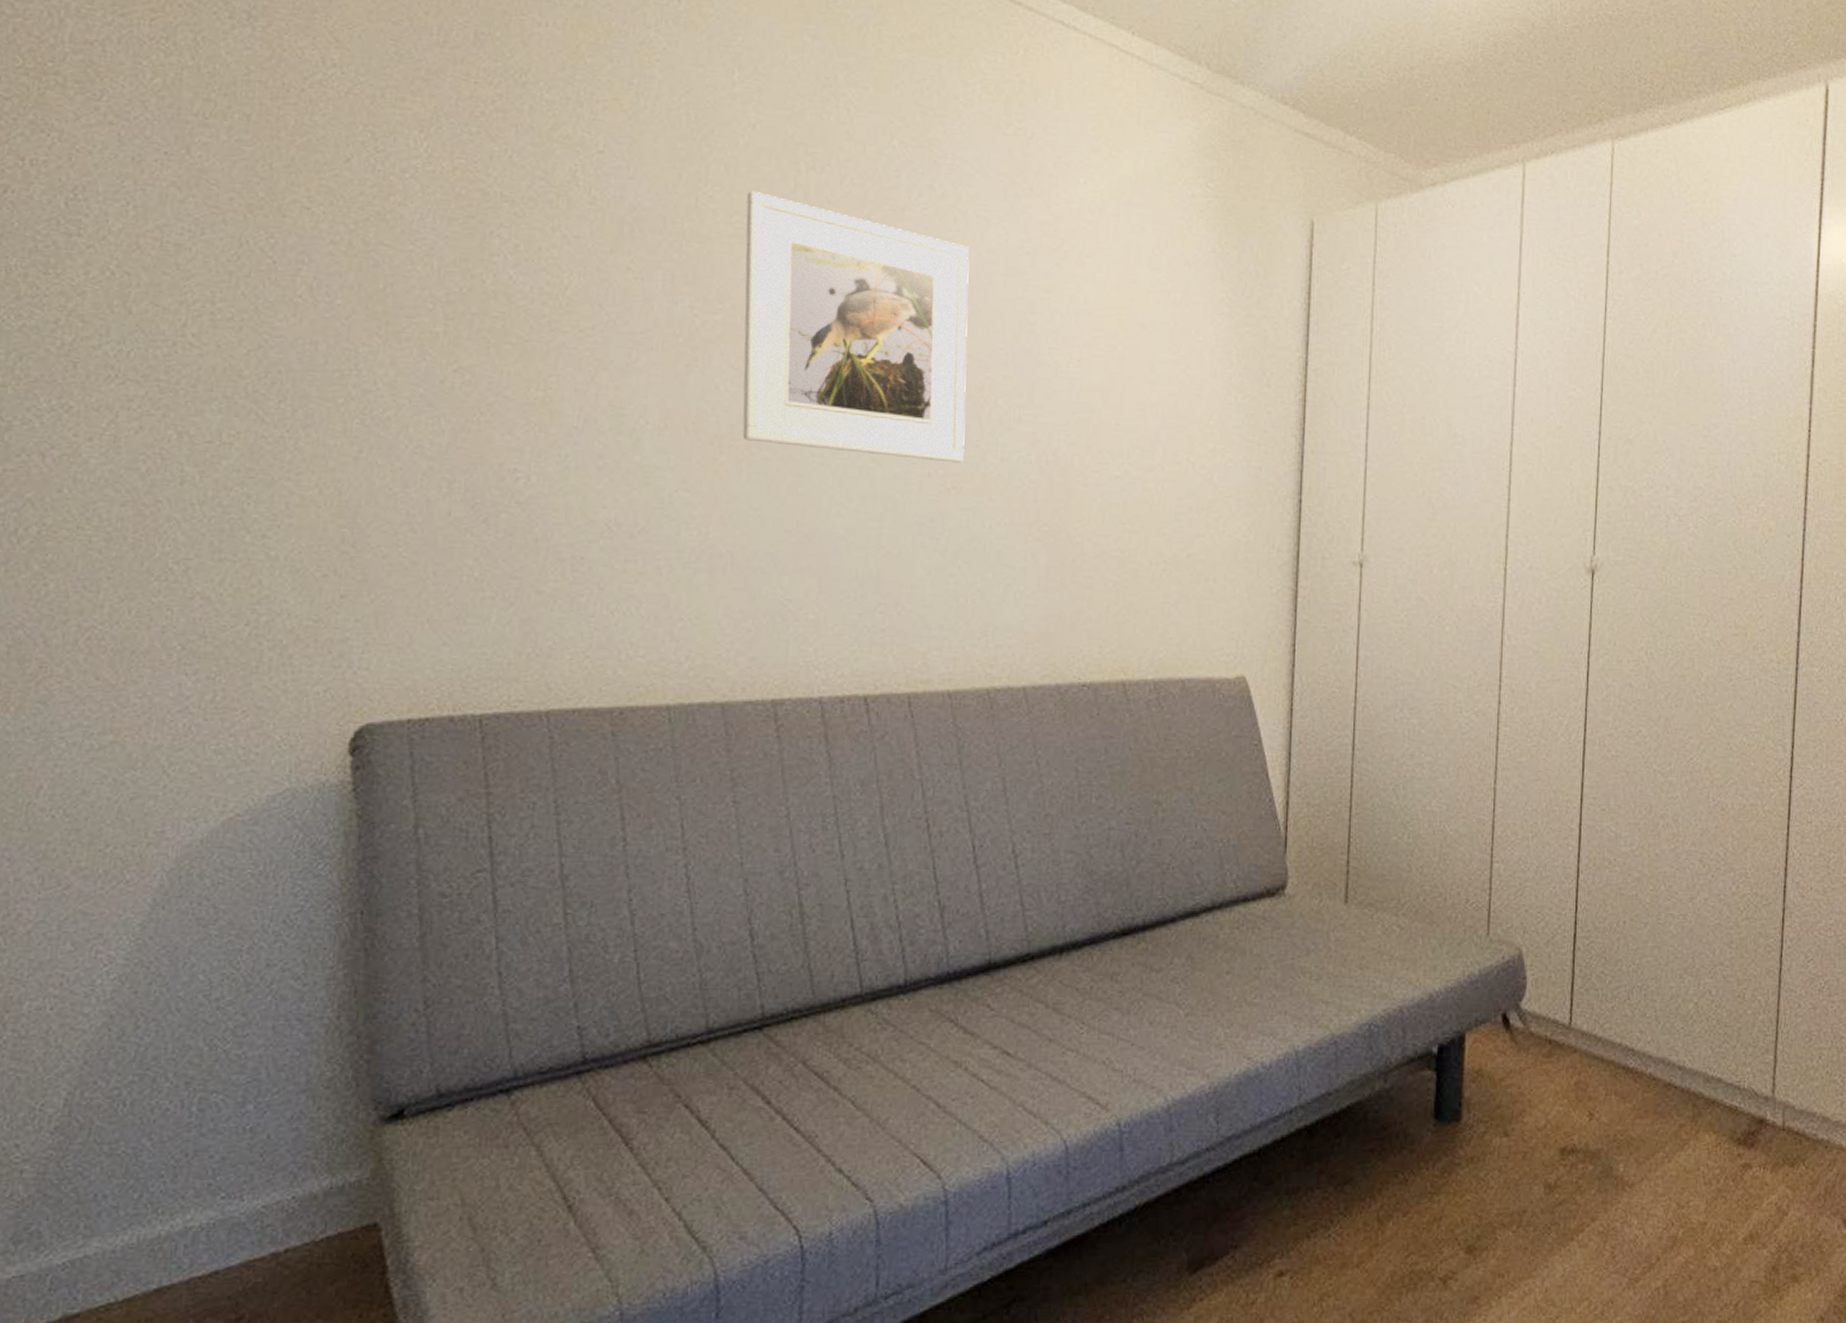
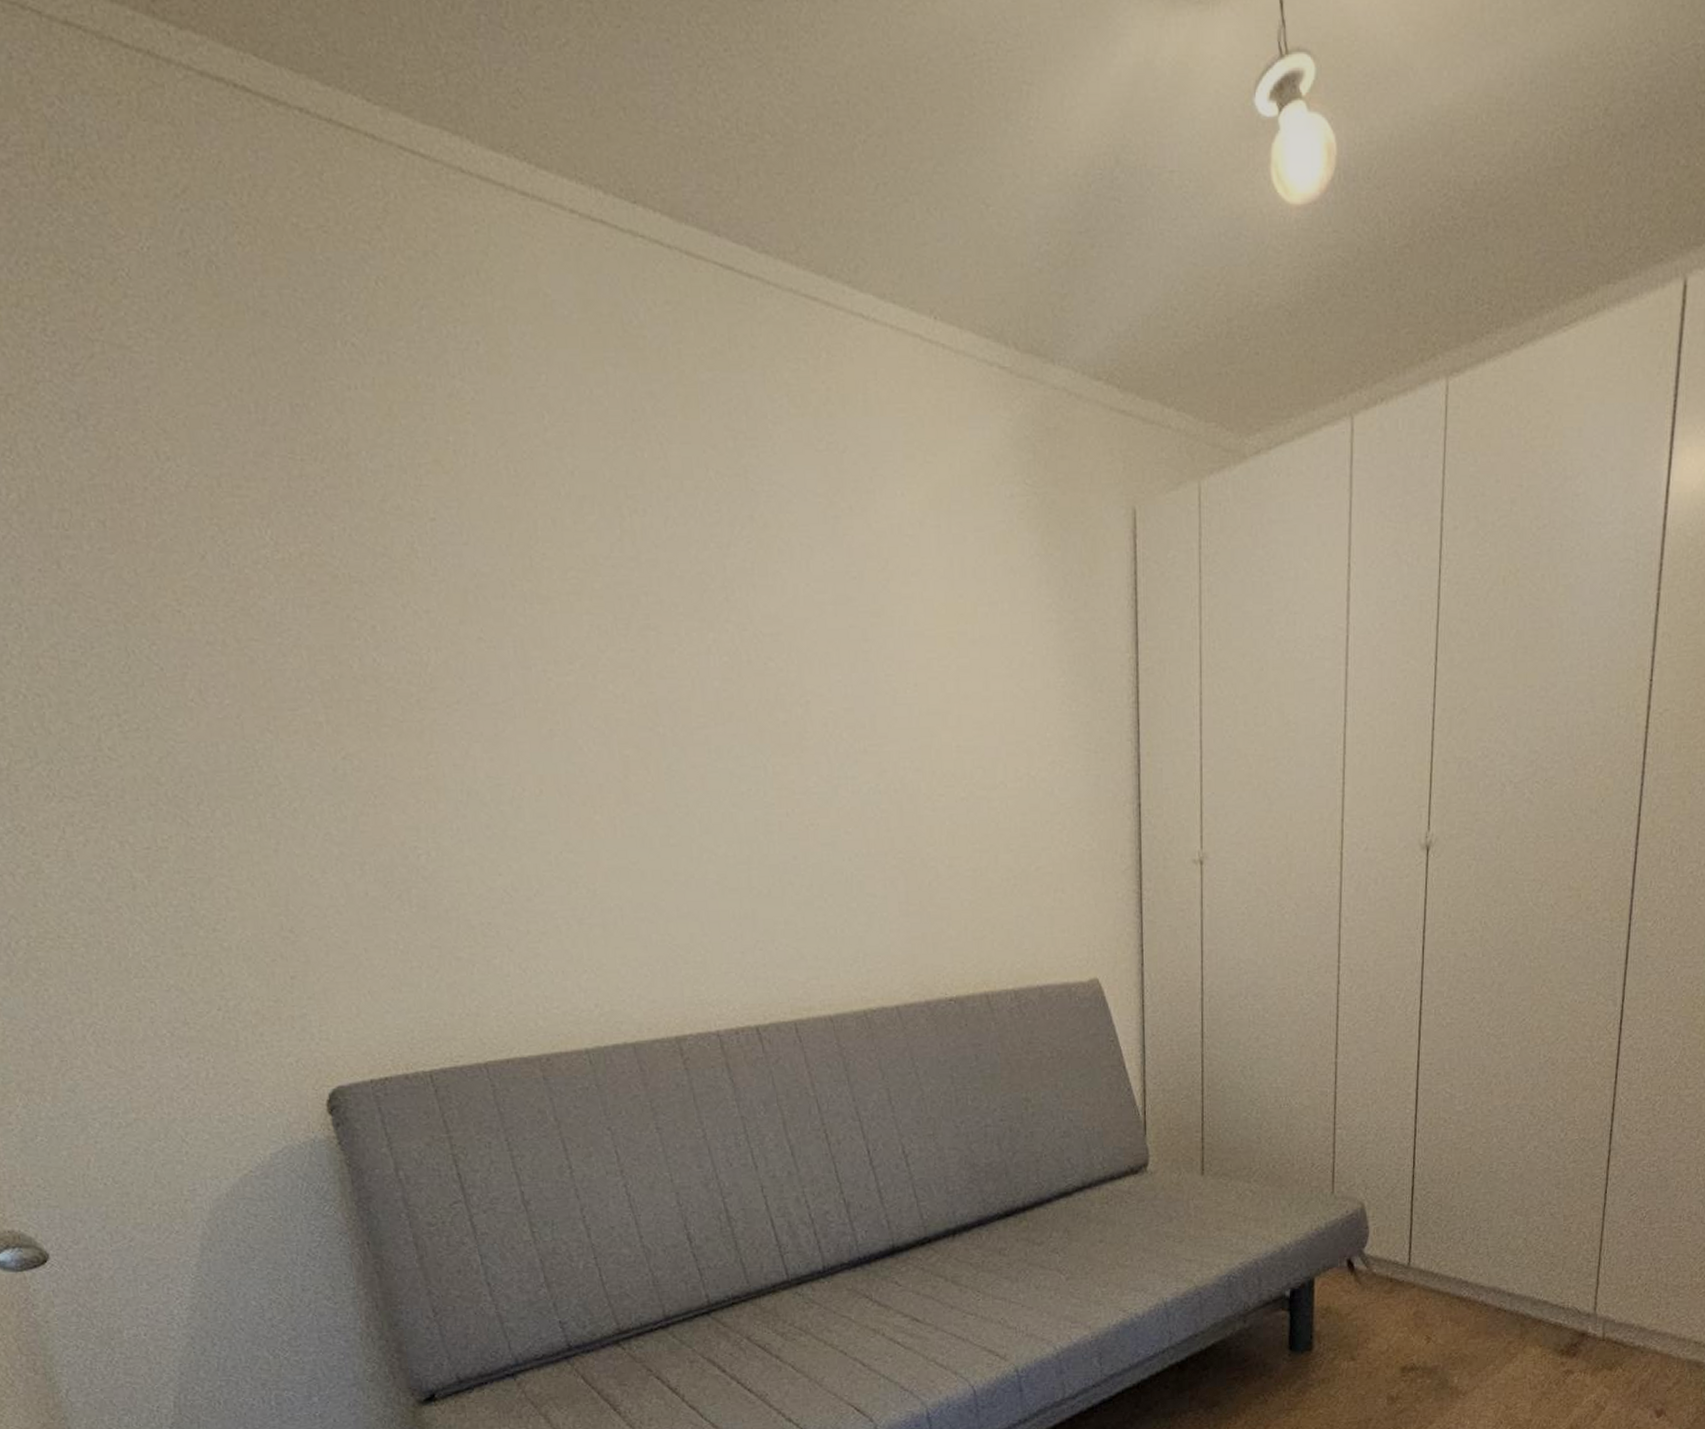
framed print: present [742,190,970,463] -> none [577,543,817,800]

